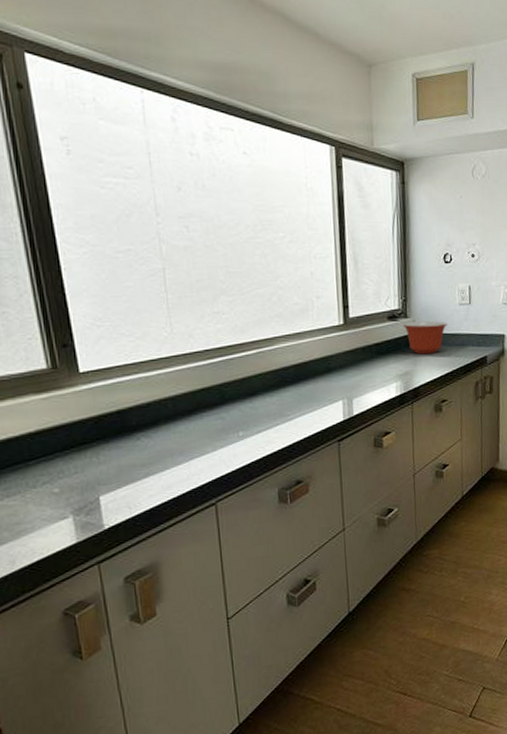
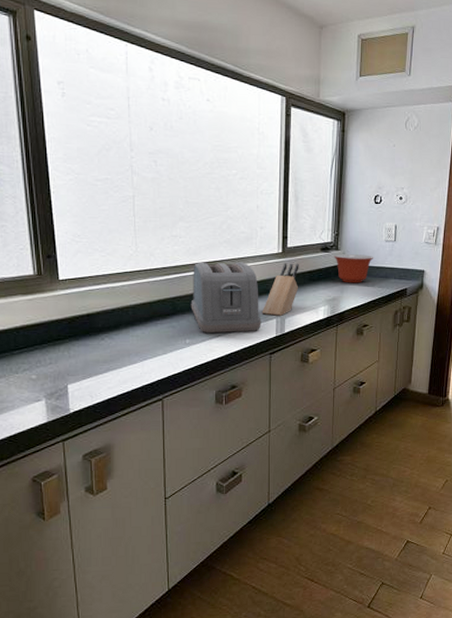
toaster: none [241,338,326,423] -> present [191,262,262,334]
knife block: none [325,335,366,397] -> present [262,263,299,316]

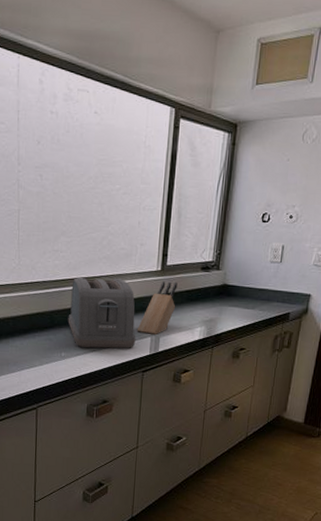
mixing bowl: present [334,254,373,283] -> none [214,274,256,305]

